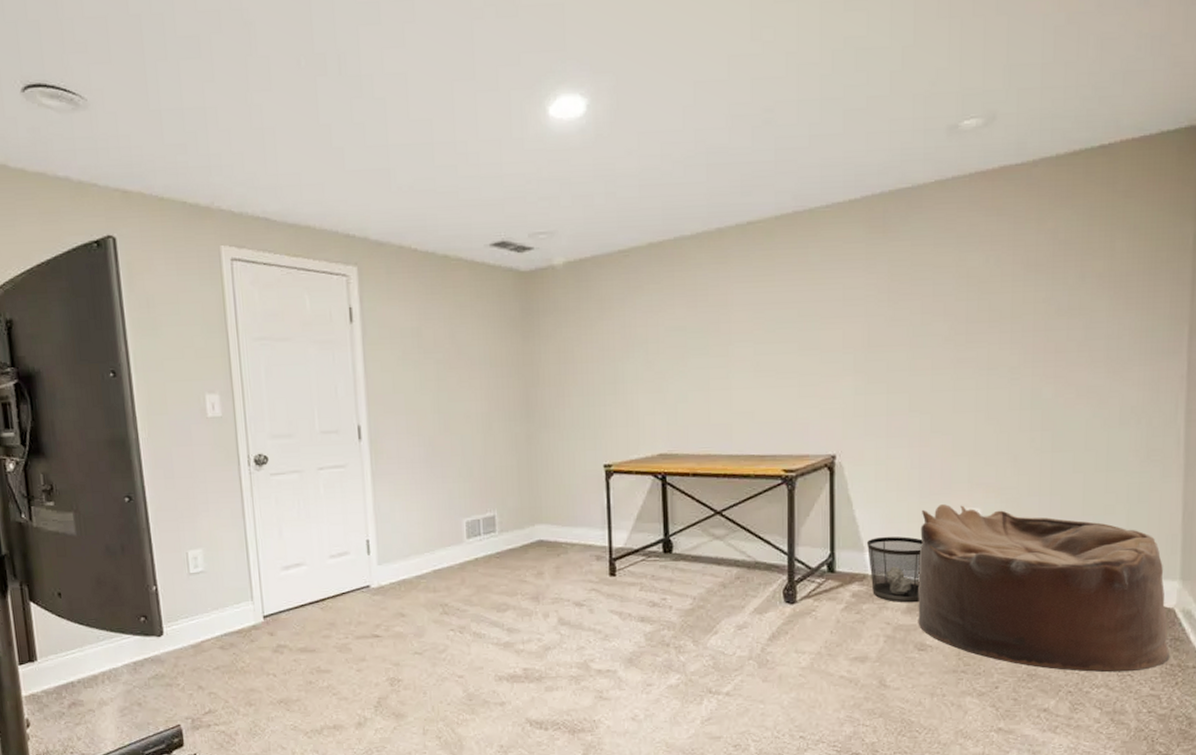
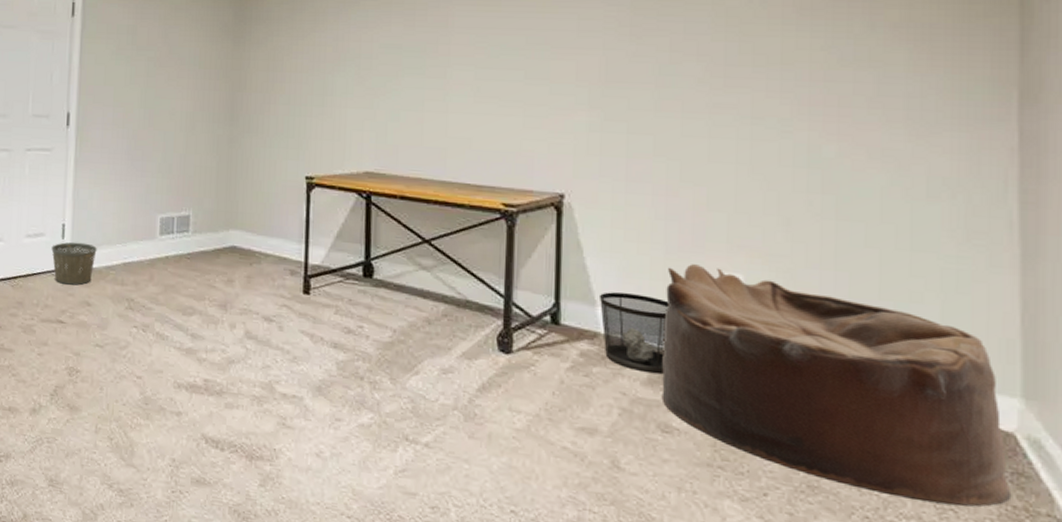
basket: none [358,556,405,599] -> present [51,242,97,285]

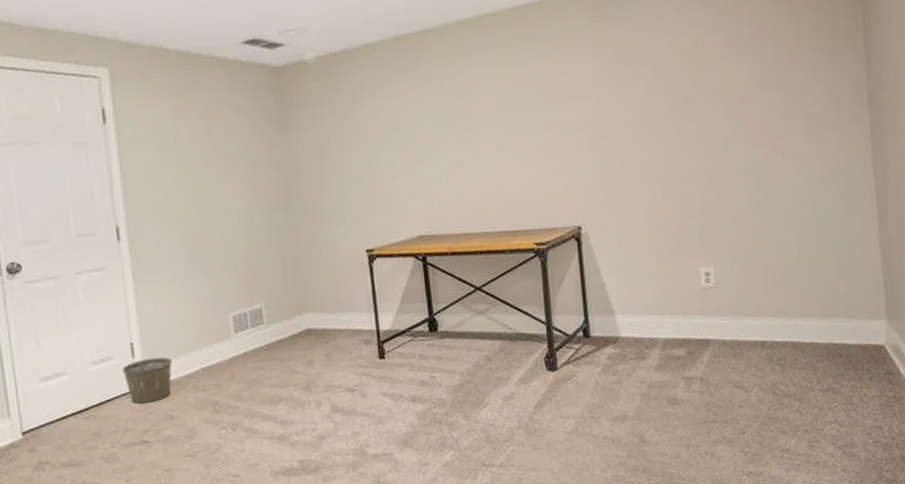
waste bin: present [598,292,669,374] -> none [616,298,668,361]
bean bag chair: present [661,264,1012,507] -> none [662,265,886,411]

